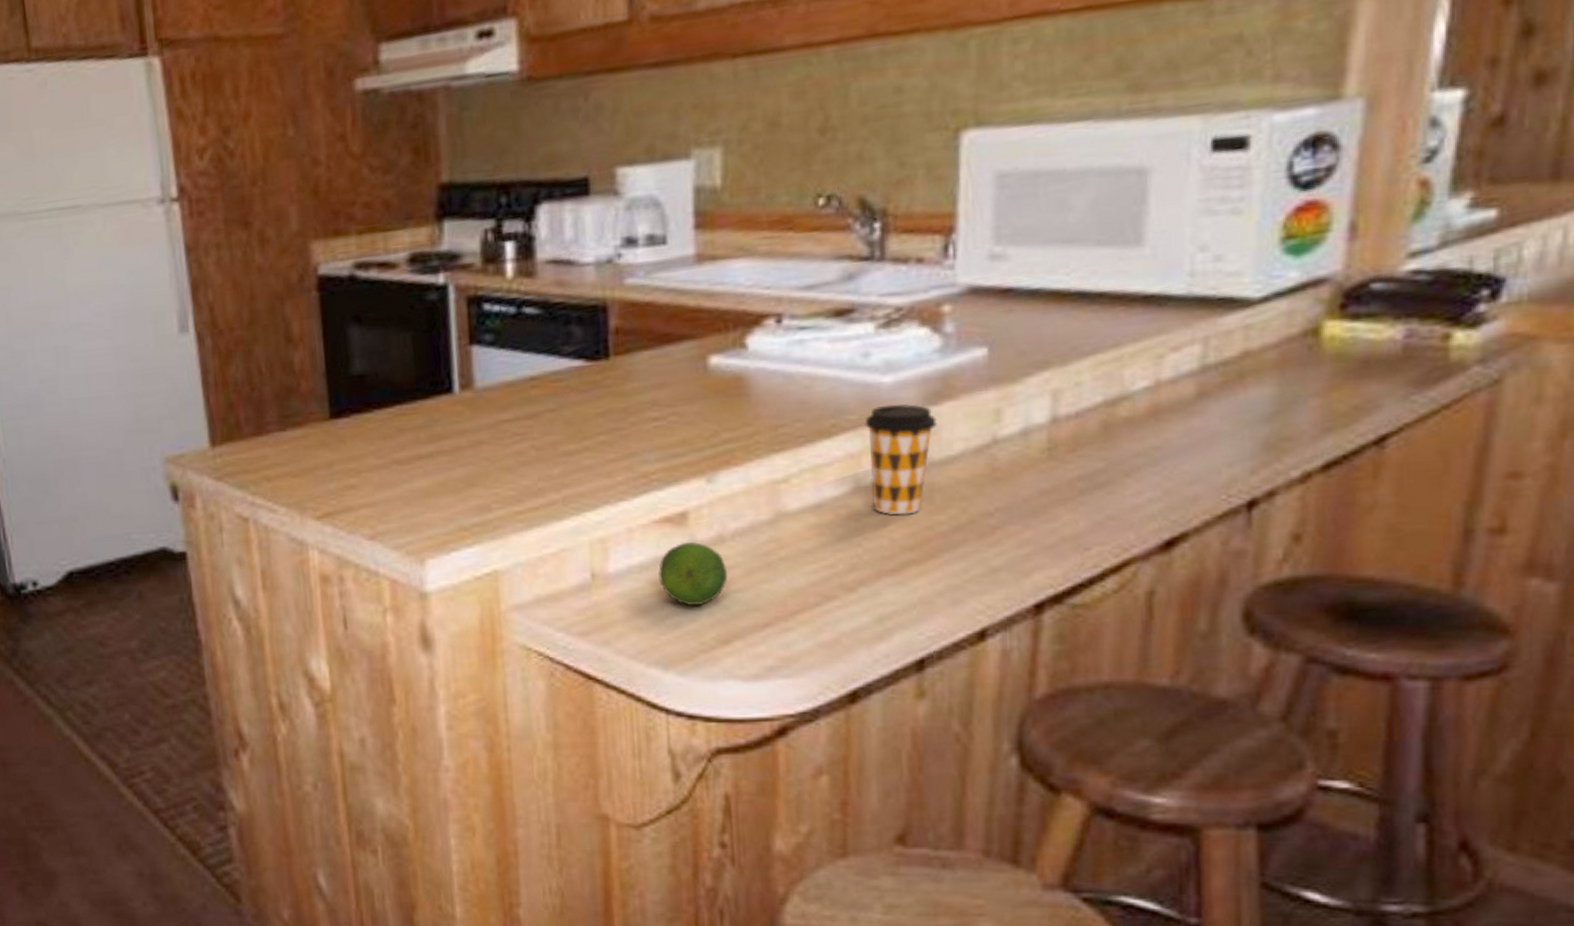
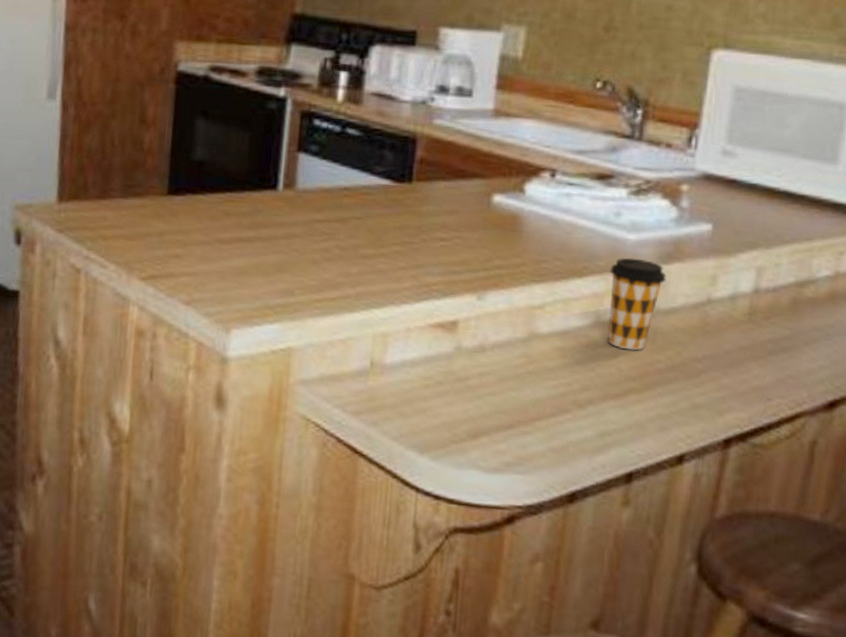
fruit: present [658,542,728,607] -> none [426,346,484,402]

